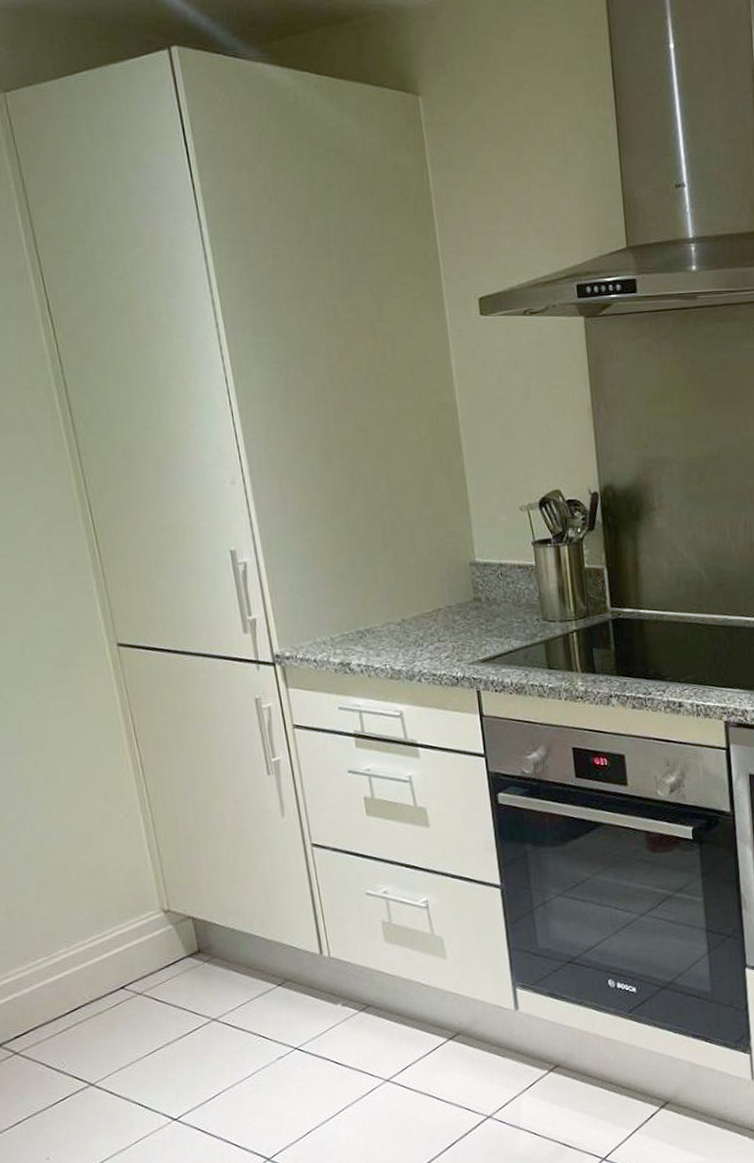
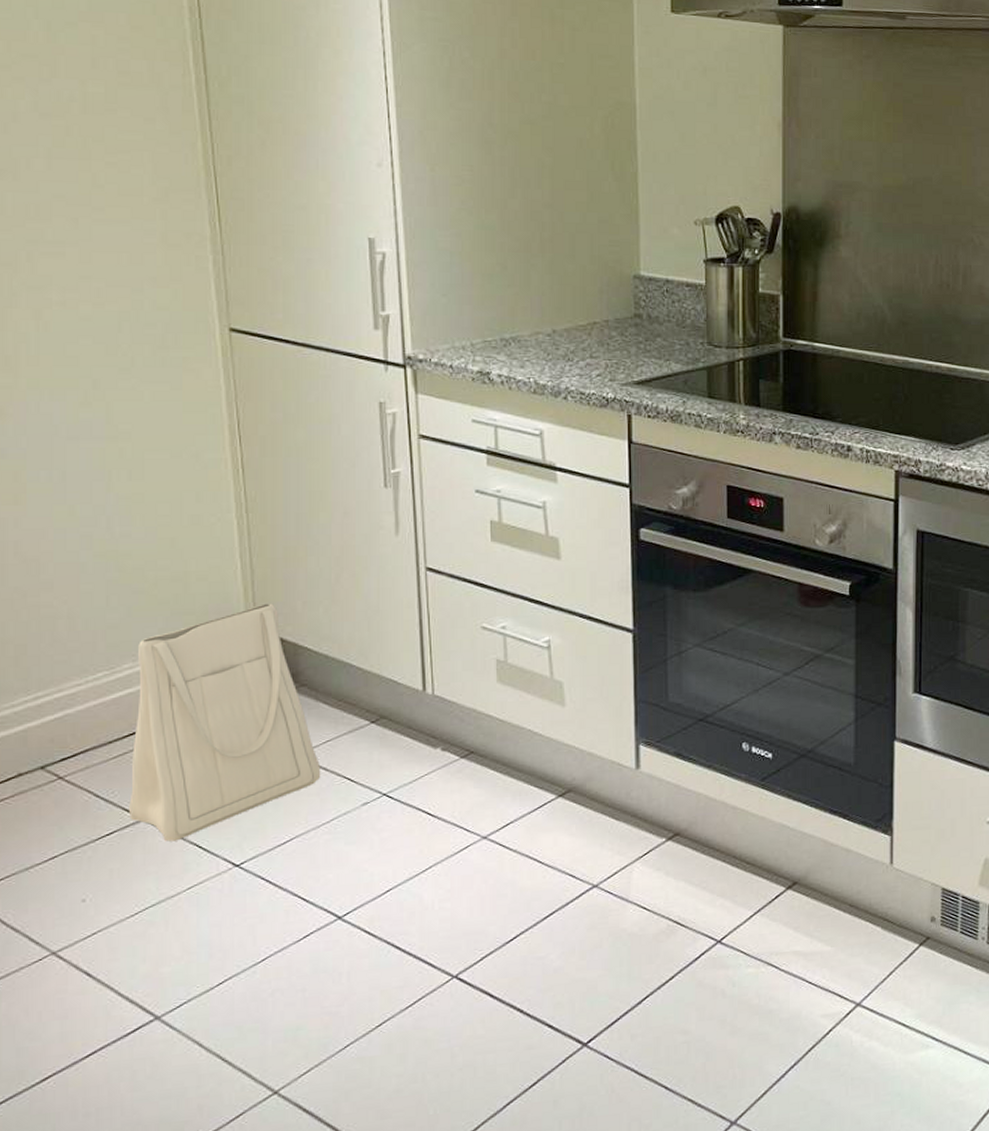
shopping bag: none [69,886,239,1103] -> present [129,603,320,842]

